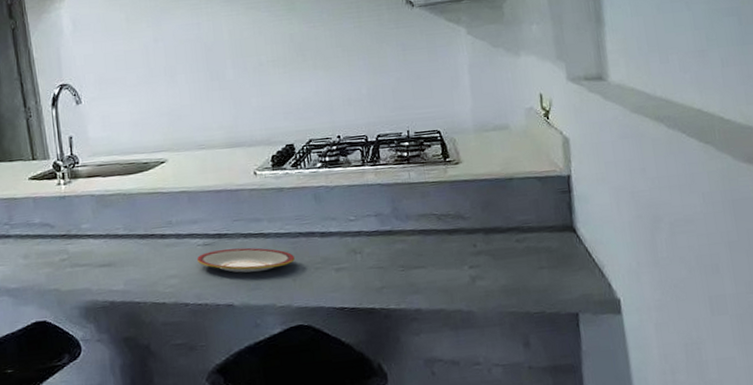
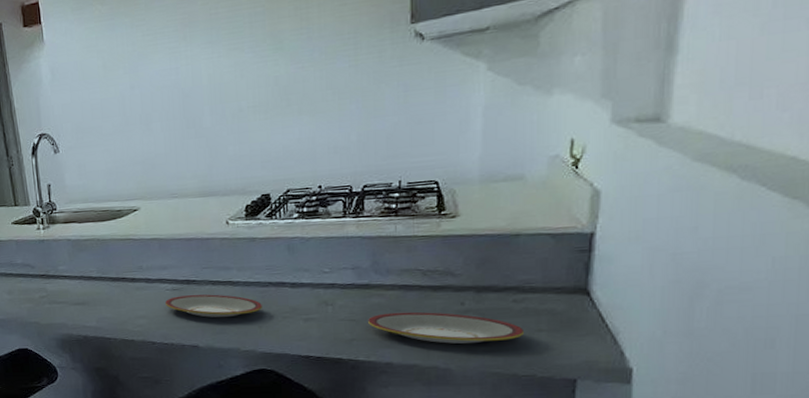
plate: none [395,255,529,286] -> present [368,312,524,344]

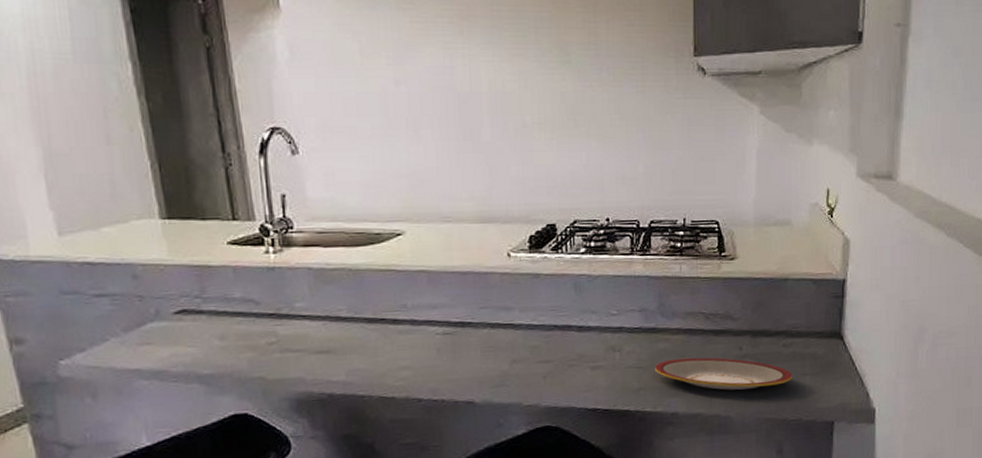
plate: present [164,294,262,318] -> none [434,339,547,368]

